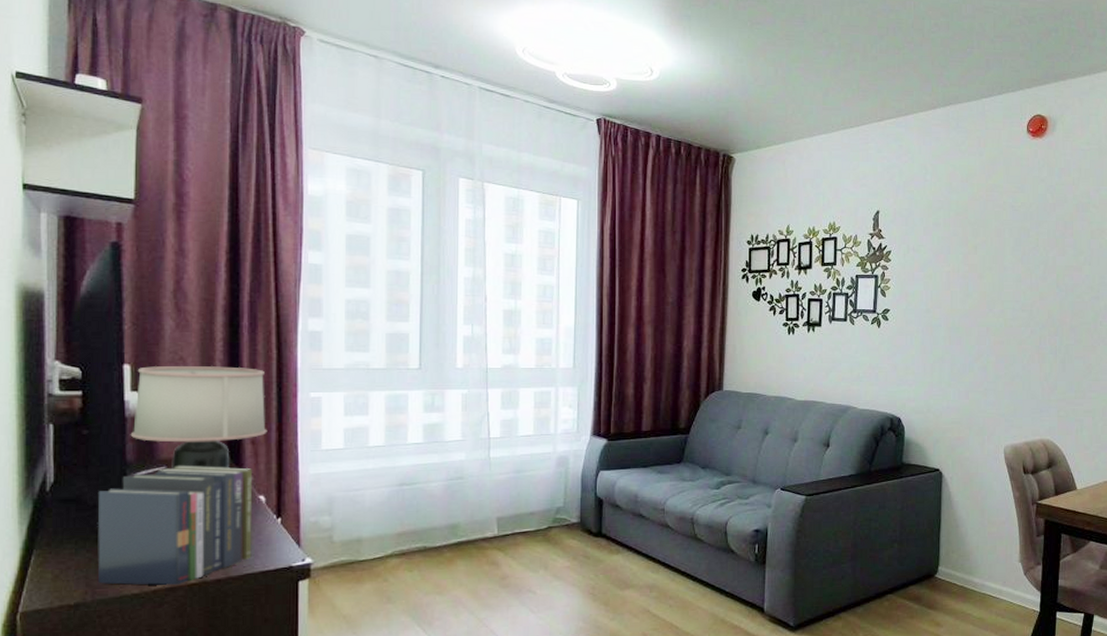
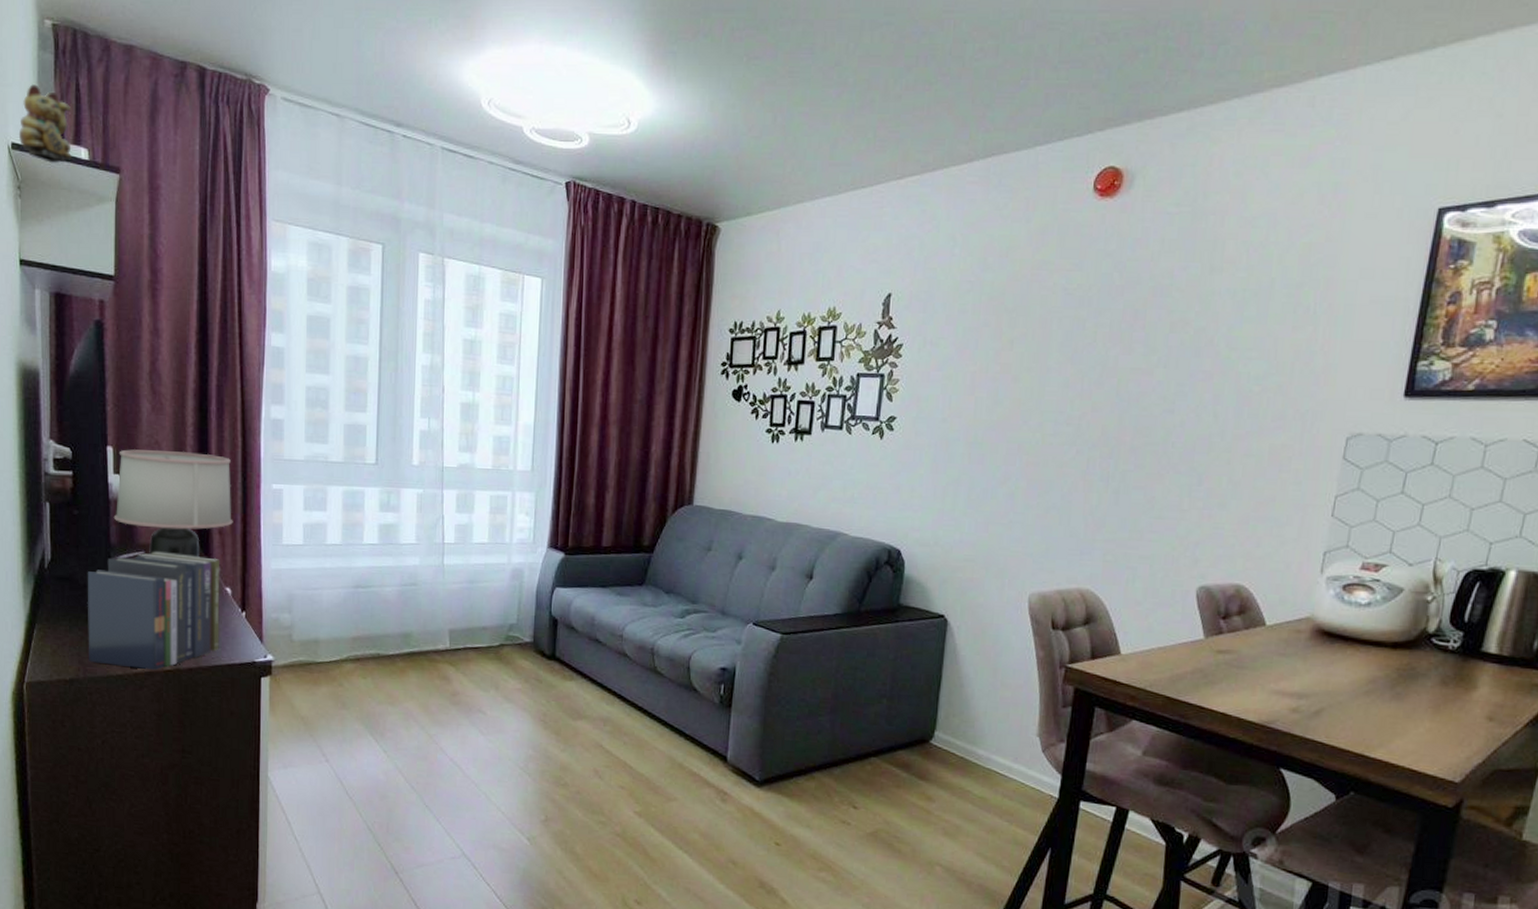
decorative figurine: none [24,17,88,92] -> present [18,84,73,163]

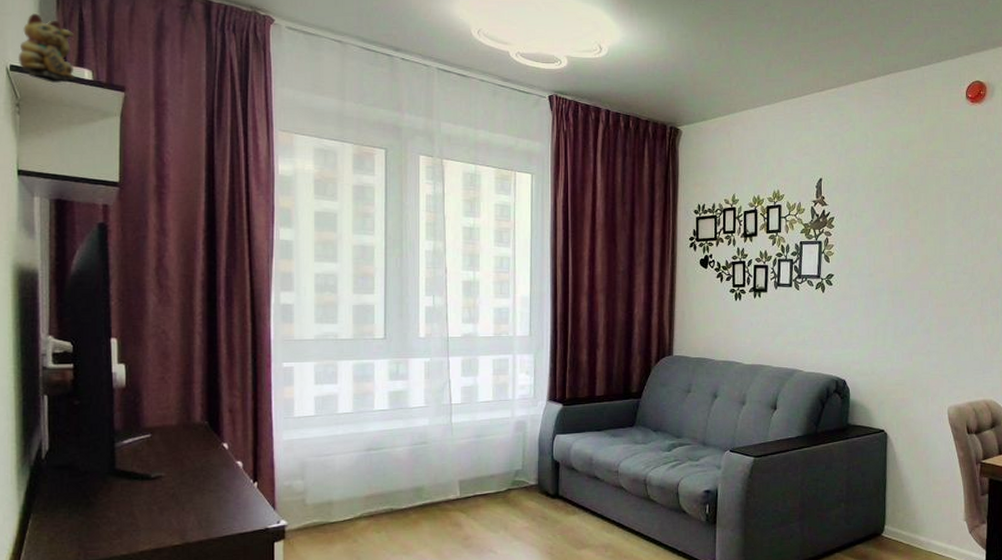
books: present [87,551,220,671] -> none [88,433,231,547]
table lamp: present [113,449,233,558] -> none [117,339,244,437]

